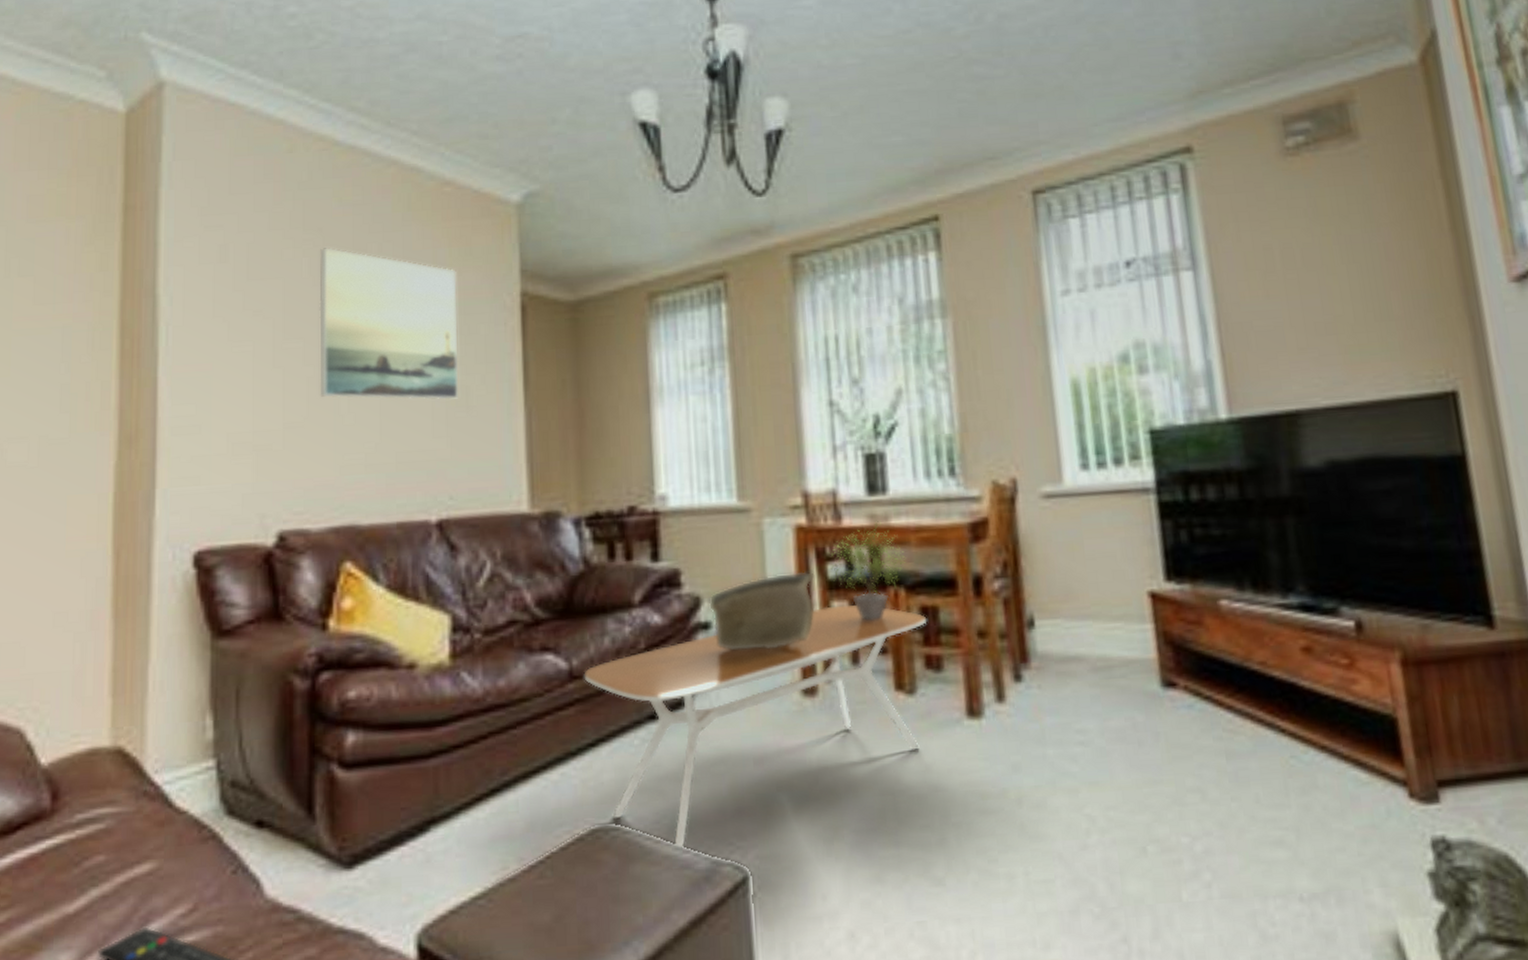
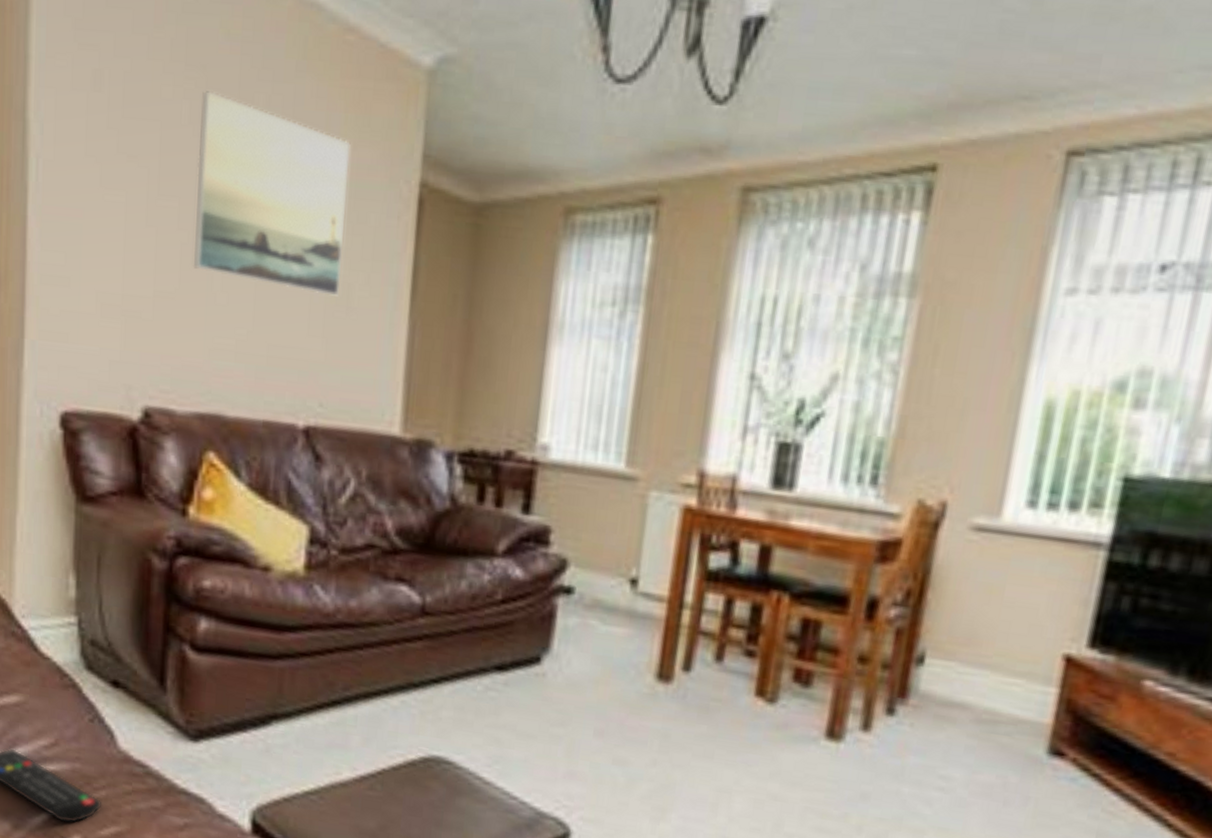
coffee table: present [584,604,927,848] -> none [435,596,807,794]
decorative bowl: present [709,571,815,651] -> none [575,552,694,628]
potted plant: present [830,520,905,621] -> none [712,517,798,622]

